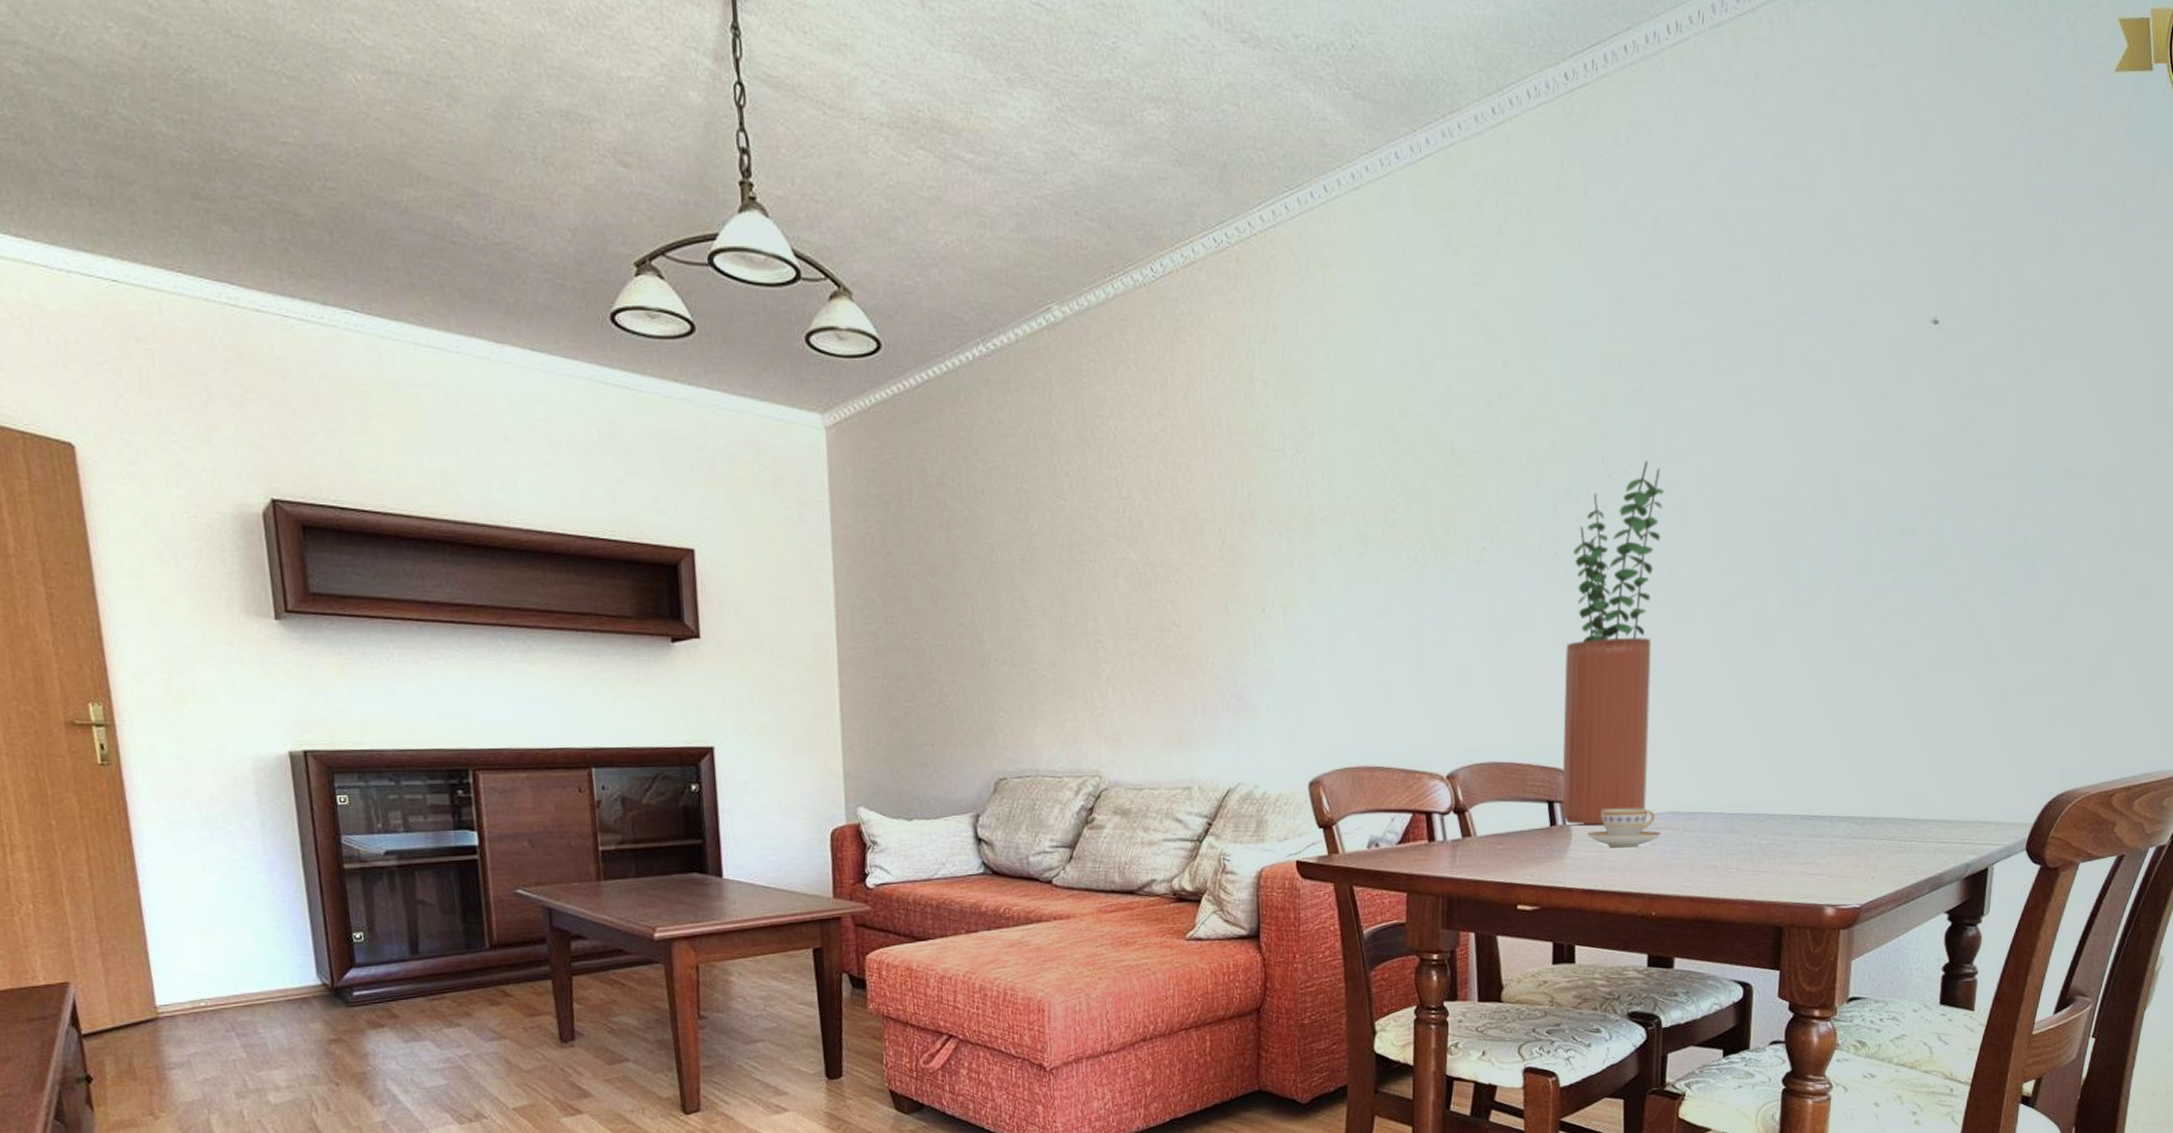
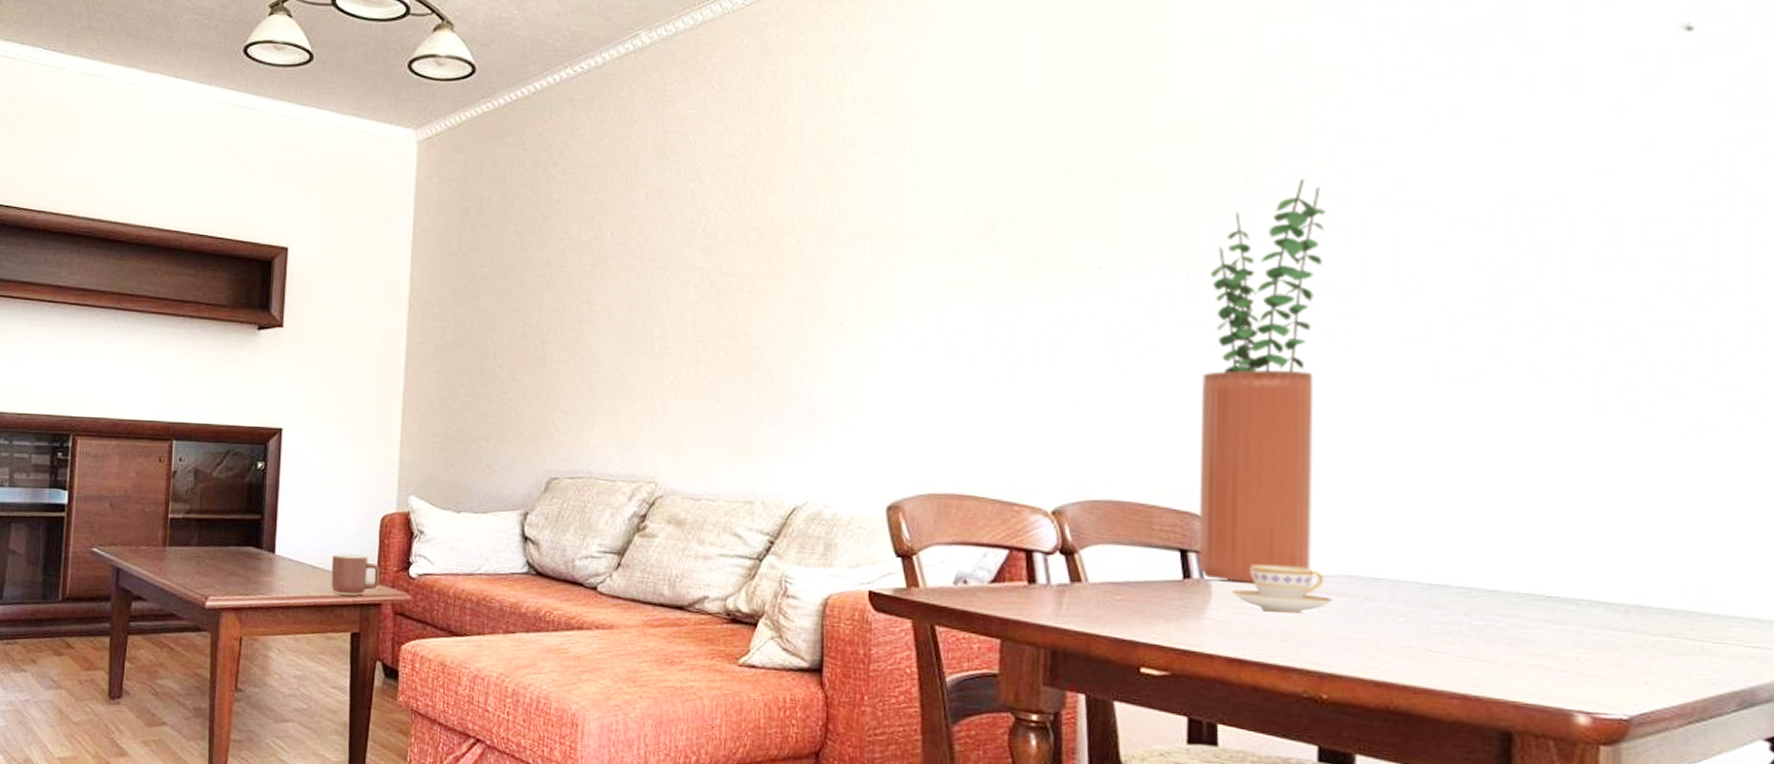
mug: none [784,871,837,913] -> present [331,554,380,596]

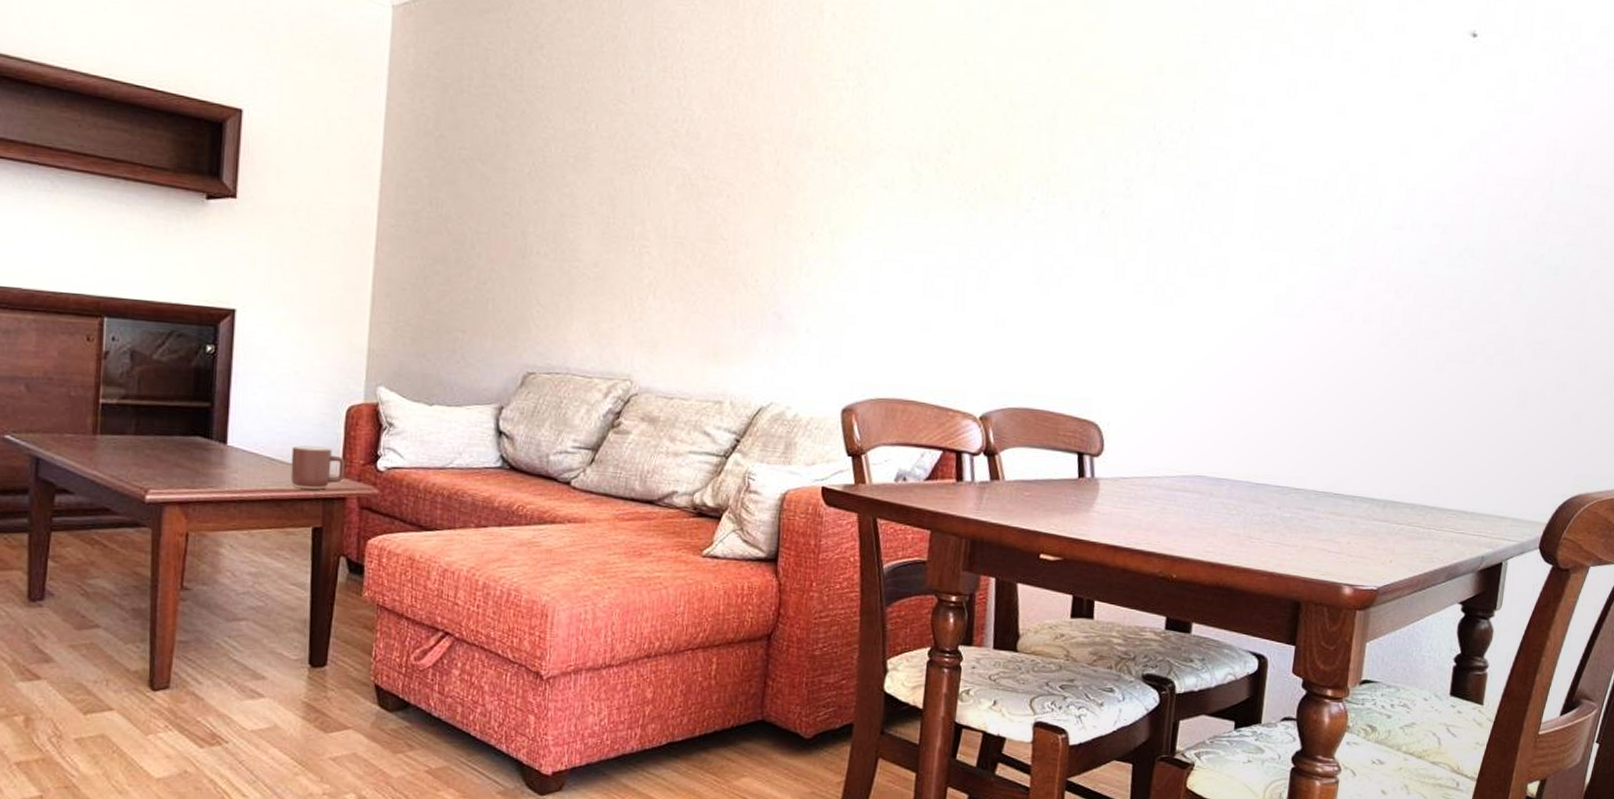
vase: present [1198,178,1325,583] -> none [1091,131,1211,482]
teacup: present [1232,564,1333,614] -> none [1114,466,1187,507]

